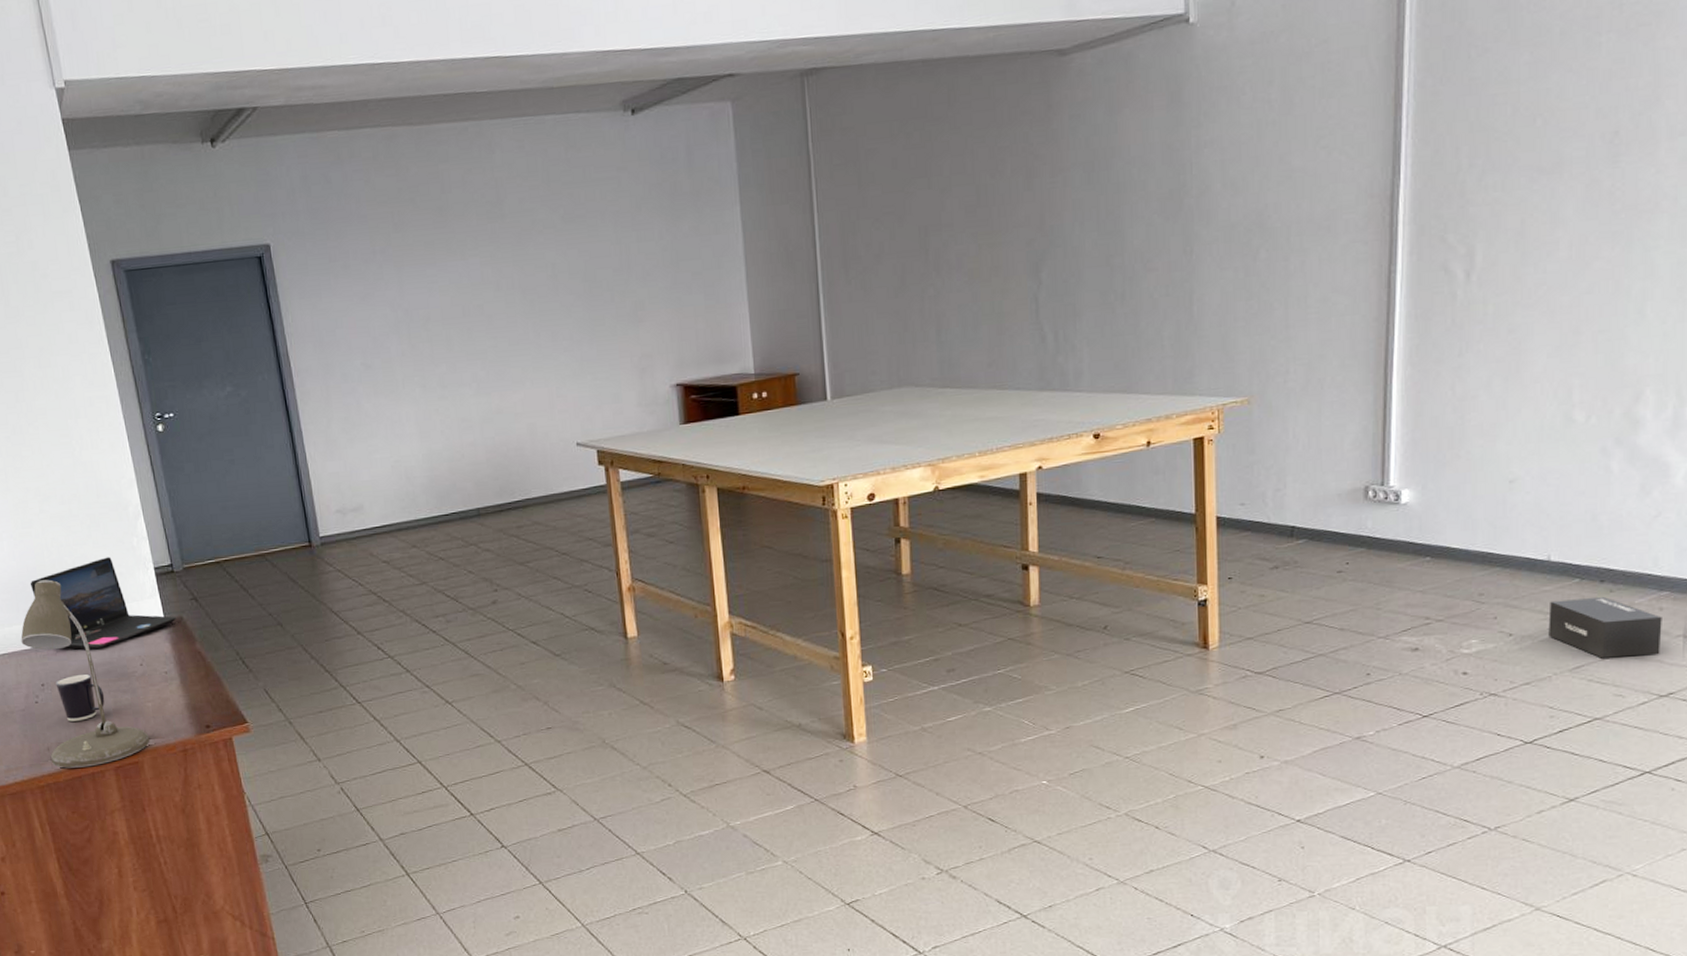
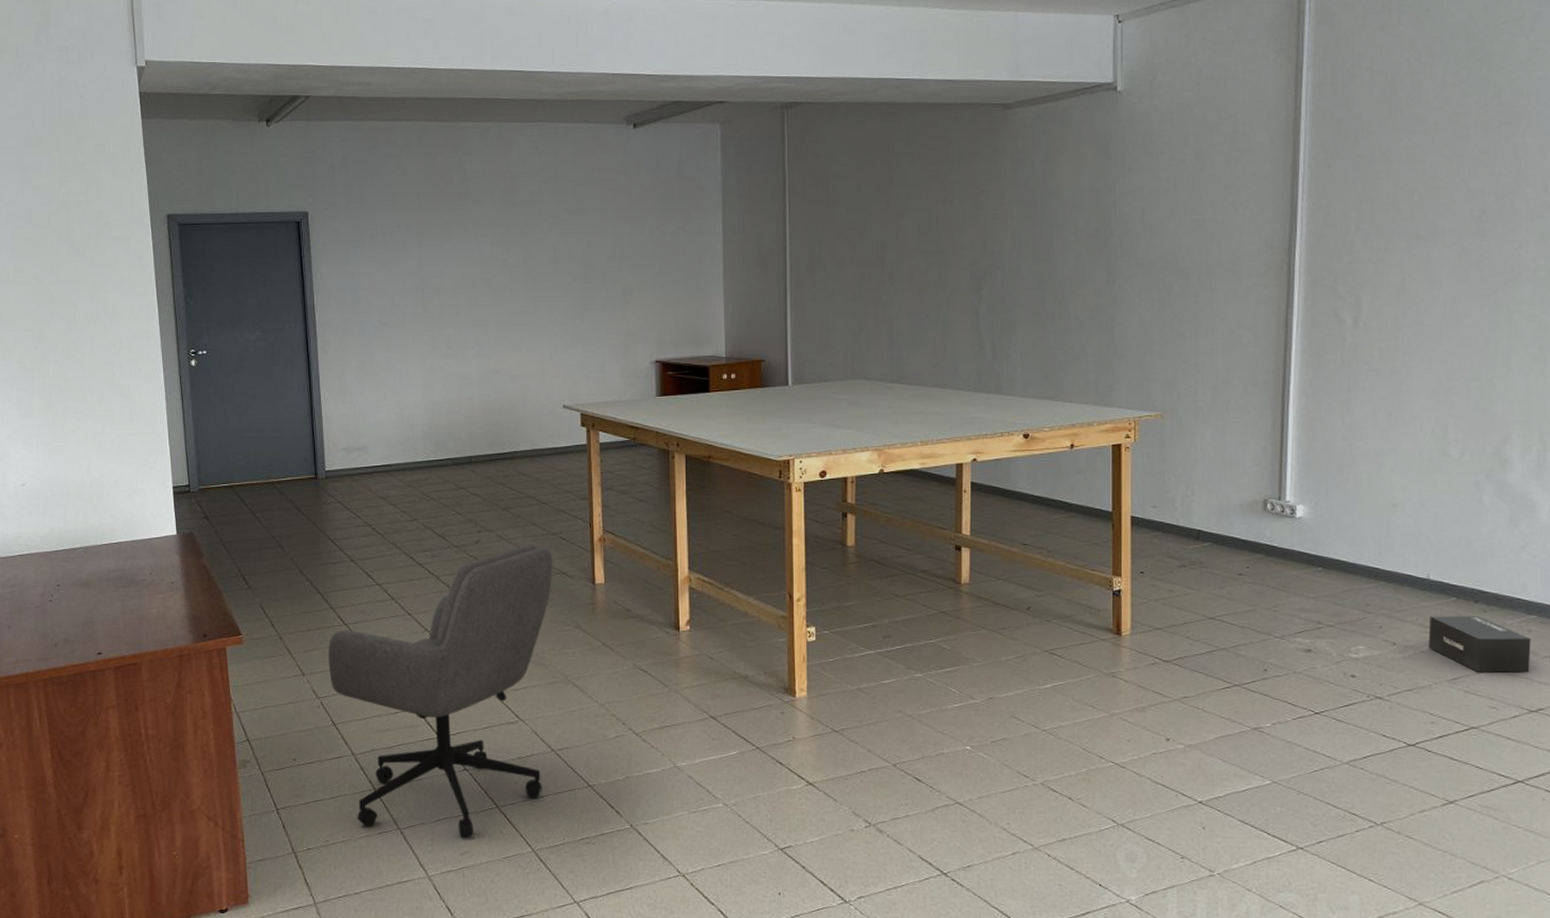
desk lamp: present [20,579,151,769] -> none [44,490,151,665]
laptop: present [30,557,176,650] -> none [59,473,187,557]
mug: present [55,673,105,722] -> none [70,578,114,621]
office chair: none [342,599,588,918] -> present [328,544,553,838]

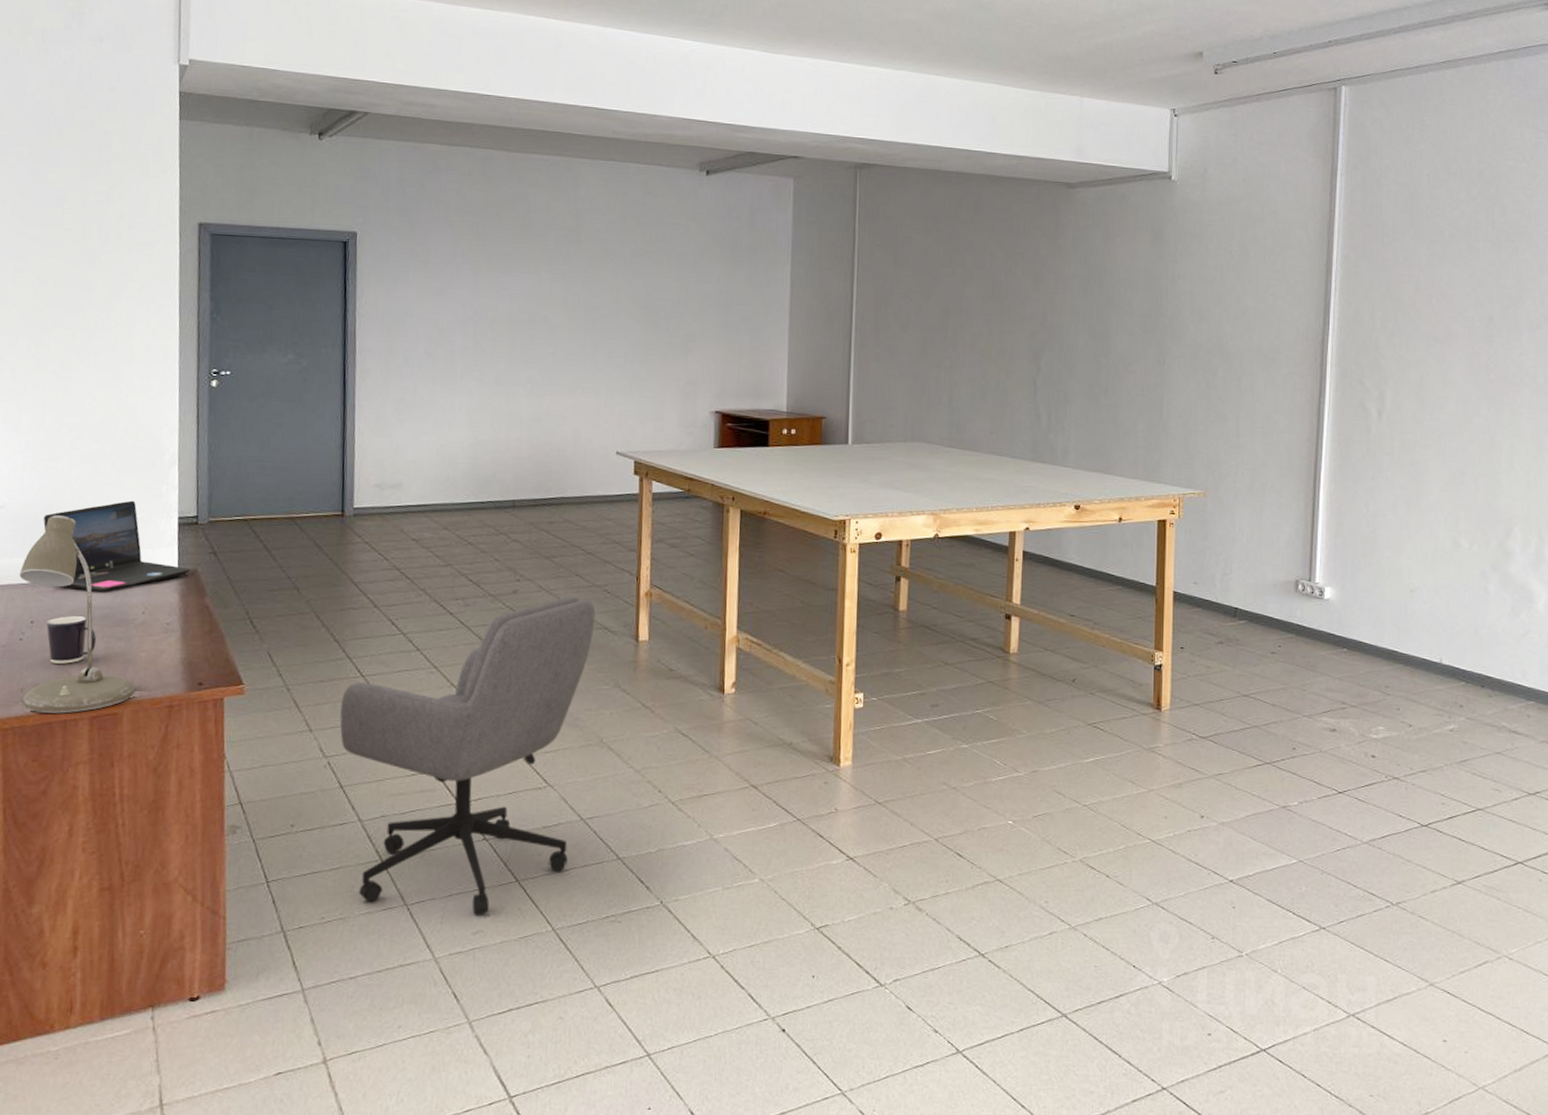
desk lamp: none [44,490,151,665] -> present [19,515,136,714]
laptop: none [59,473,187,557] -> present [43,500,190,592]
mug: none [70,578,114,621] -> present [46,615,97,664]
box: present [1428,616,1531,673] -> none [1441,699,1530,757]

